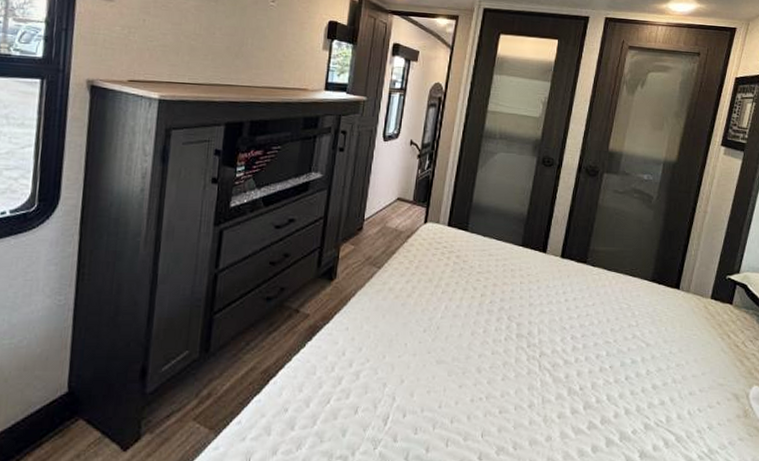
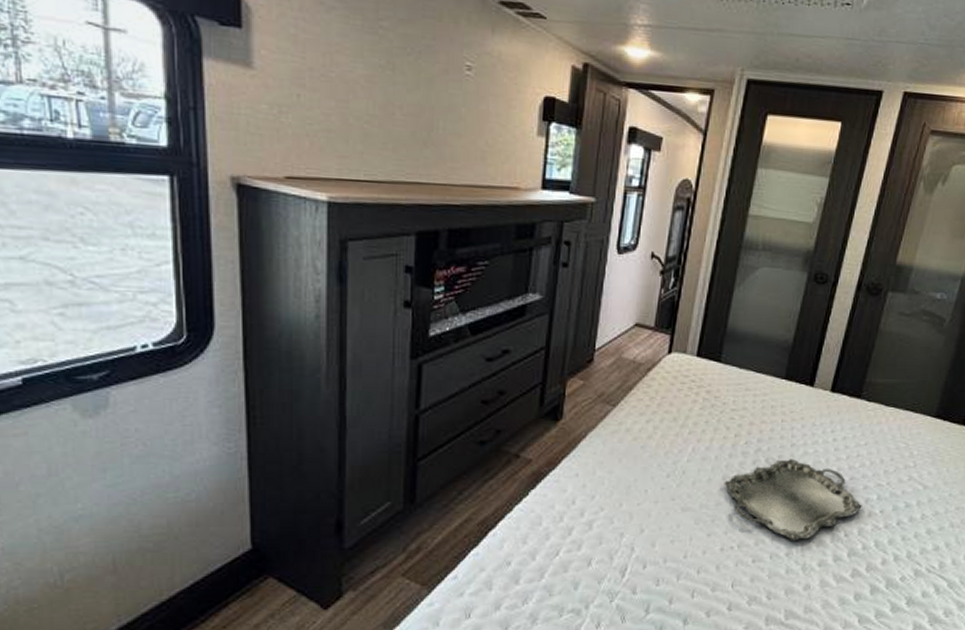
serving tray: none [473,317,594,394] -> present [724,459,862,541]

